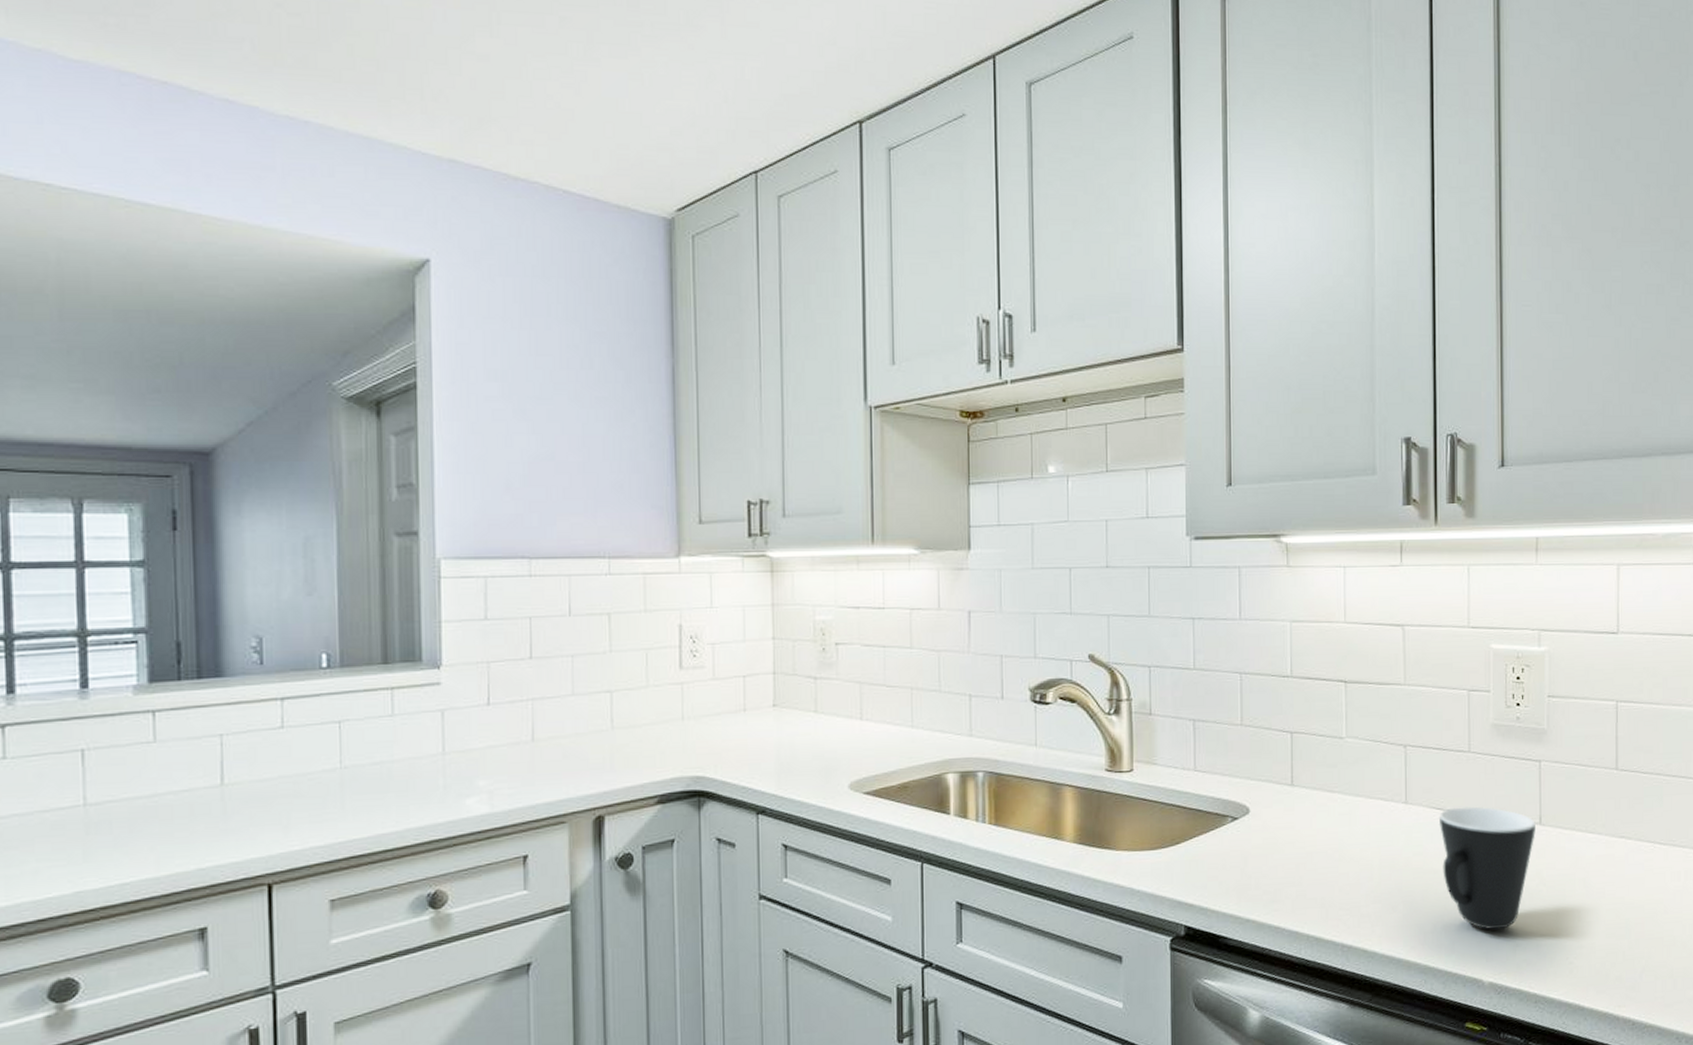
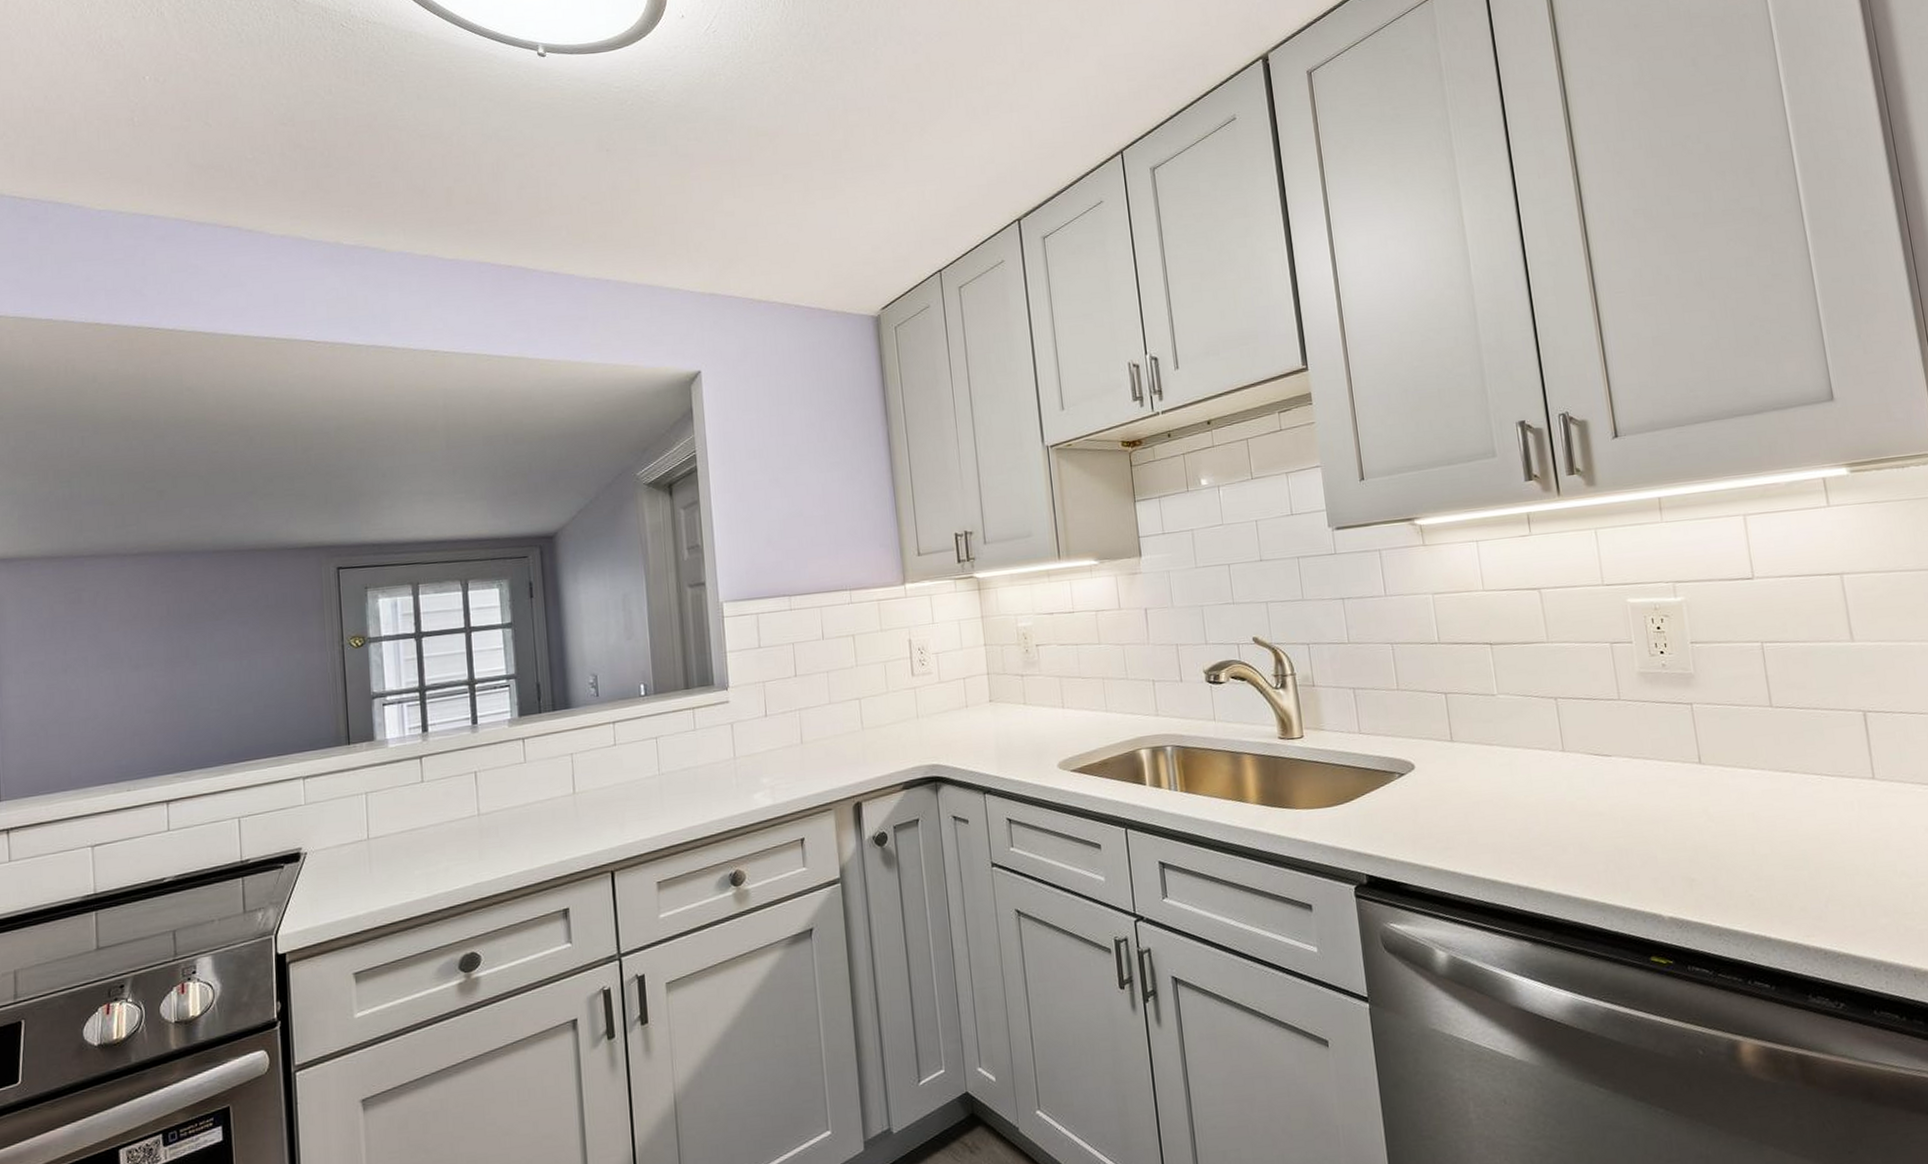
mug: present [1440,806,1536,930] -> none [1598,750,1697,867]

